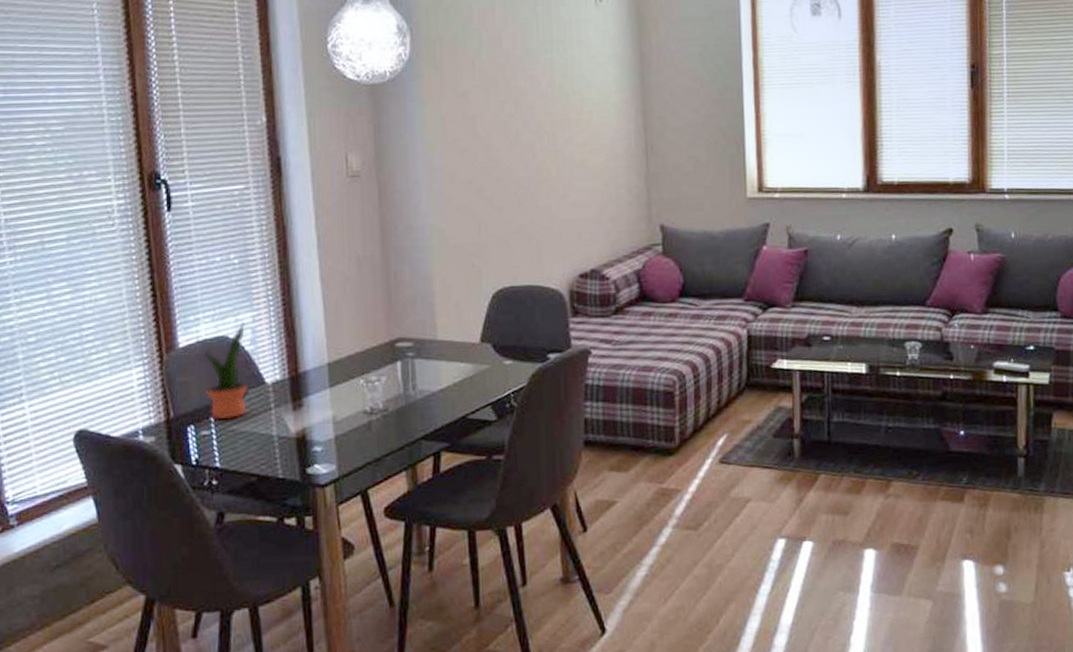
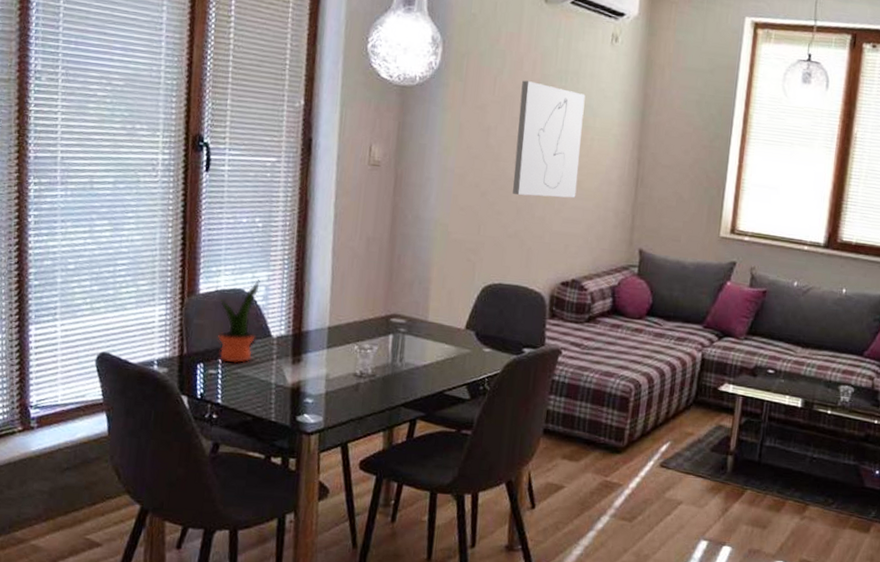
wall art: none [504,58,581,185] -> present [513,80,586,198]

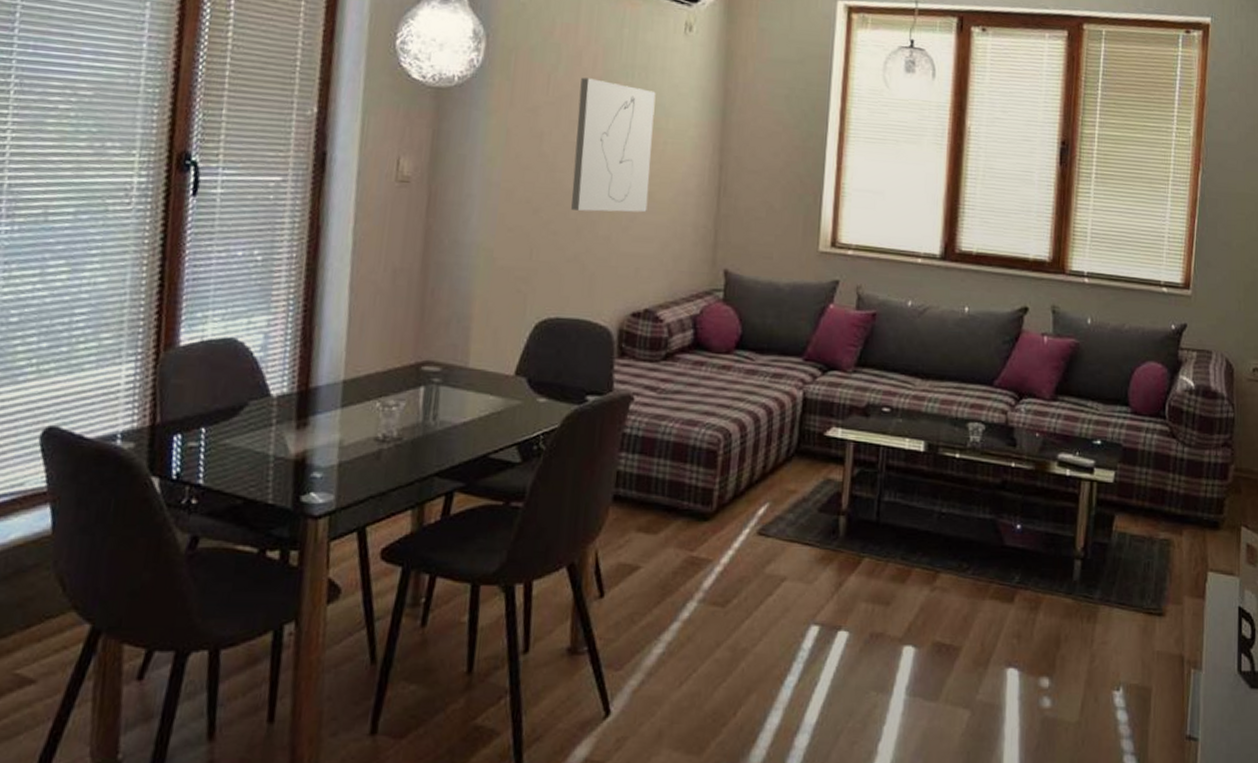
potted plant: present [217,279,260,363] -> none [200,325,258,432]

